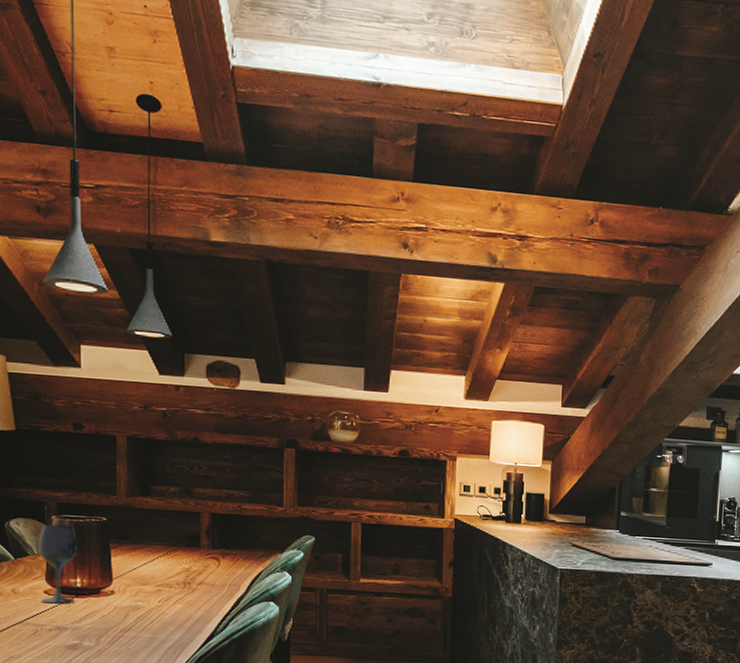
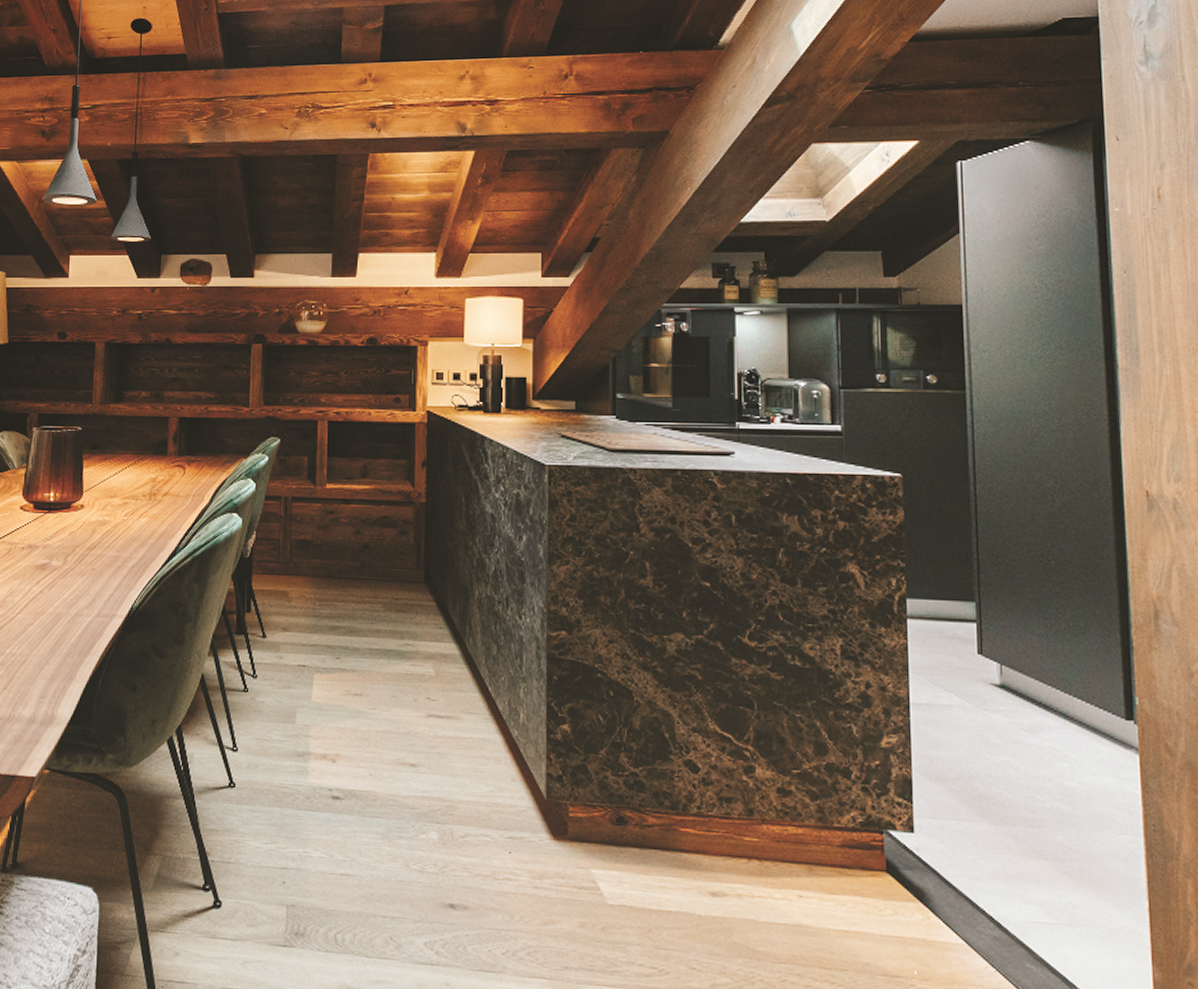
wineglass: present [38,523,78,604] -> none [17,436,54,520]

